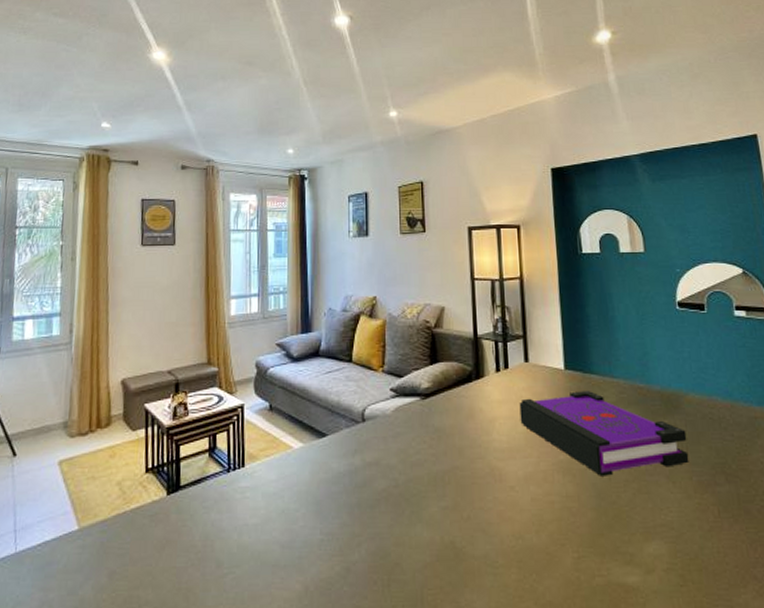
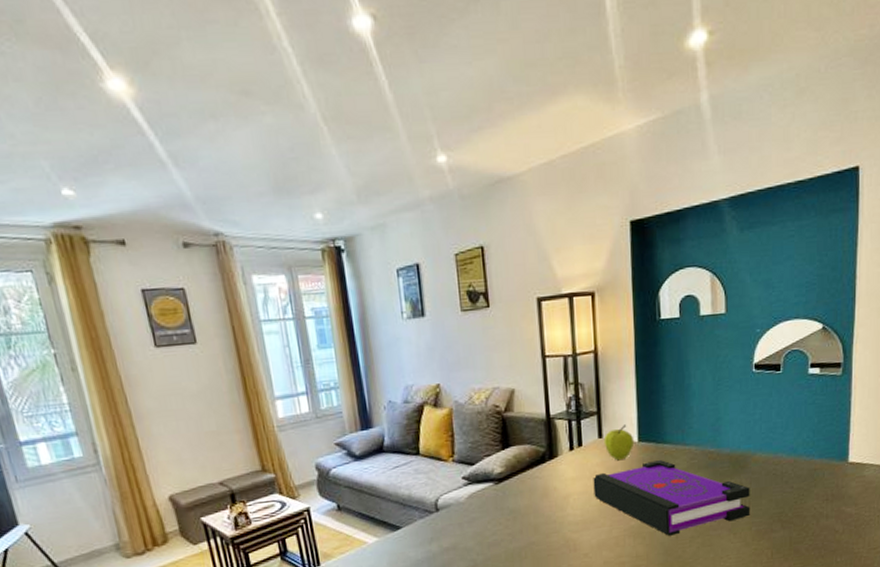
fruit: none [530,351,561,387] -> present [603,424,635,461]

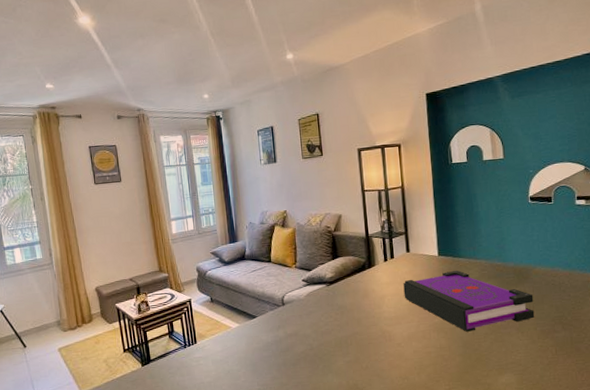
fruit: present [603,424,635,461] -> none [410,242,435,270]

